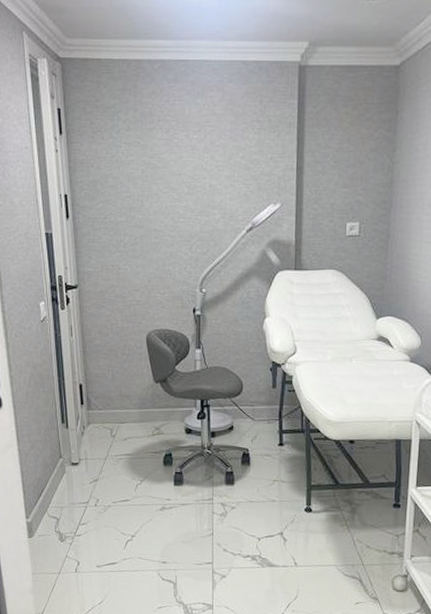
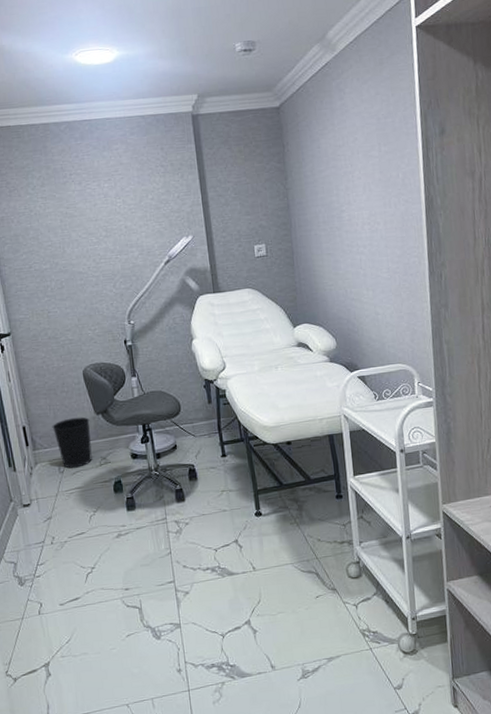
wastebasket: none [109,382,148,434] -> present [52,417,92,469]

